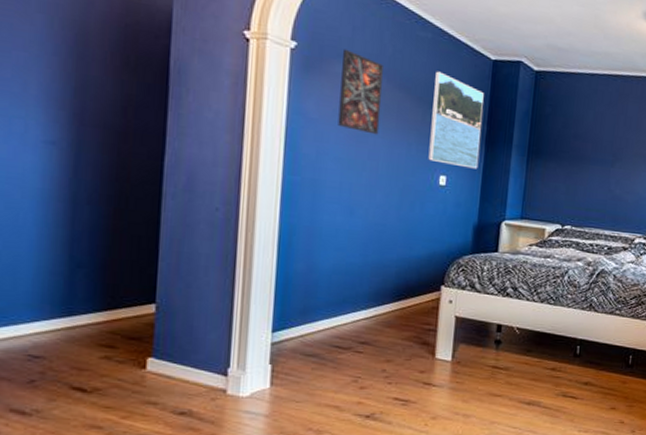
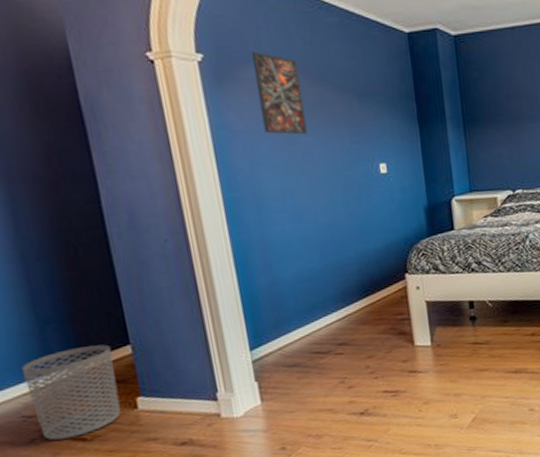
waste bin: none [41,296,136,386] -> present [22,344,121,441]
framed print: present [428,71,484,169] -> none [351,56,416,151]

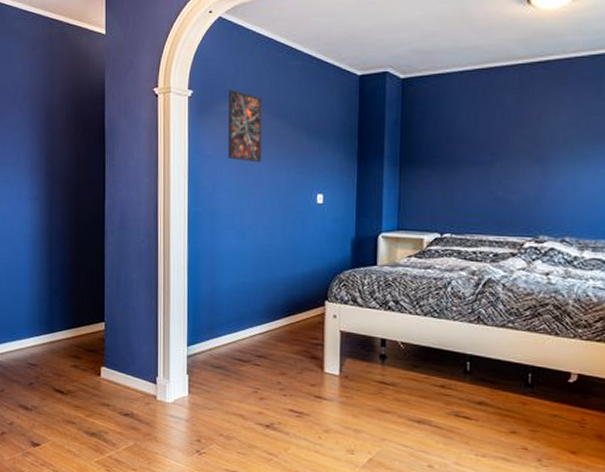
waste bin: present [22,344,121,441] -> none [35,317,91,389]

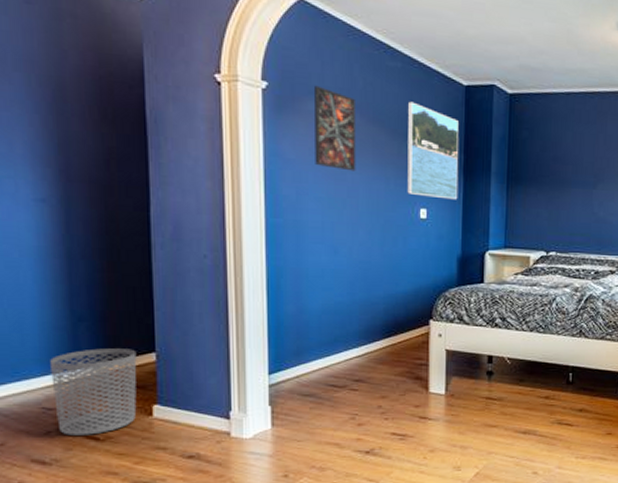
waste bin: none [35,317,91,389] -> present [50,348,137,435]
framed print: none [306,95,353,185] -> present [407,101,459,200]

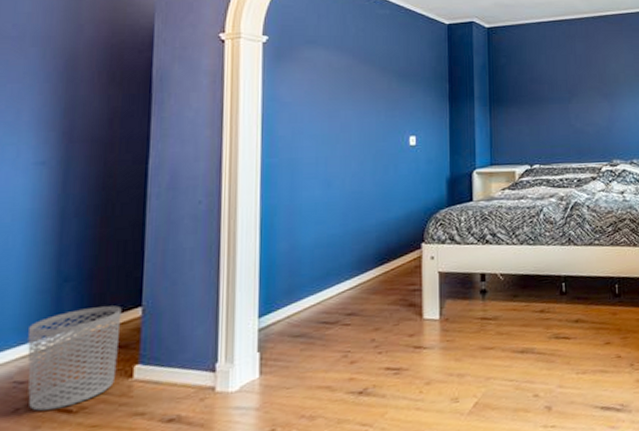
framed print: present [315,85,357,172] -> none [310,35,349,108]
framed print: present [407,101,459,200] -> none [397,42,445,126]

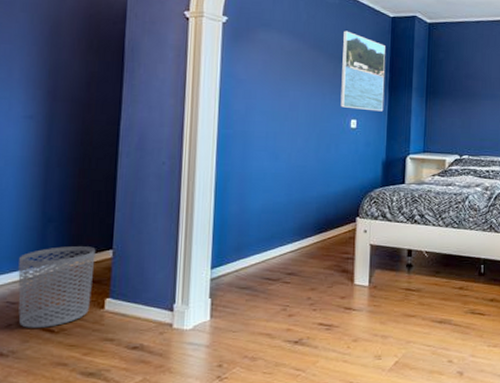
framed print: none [397,42,445,126] -> present [340,30,385,112]

